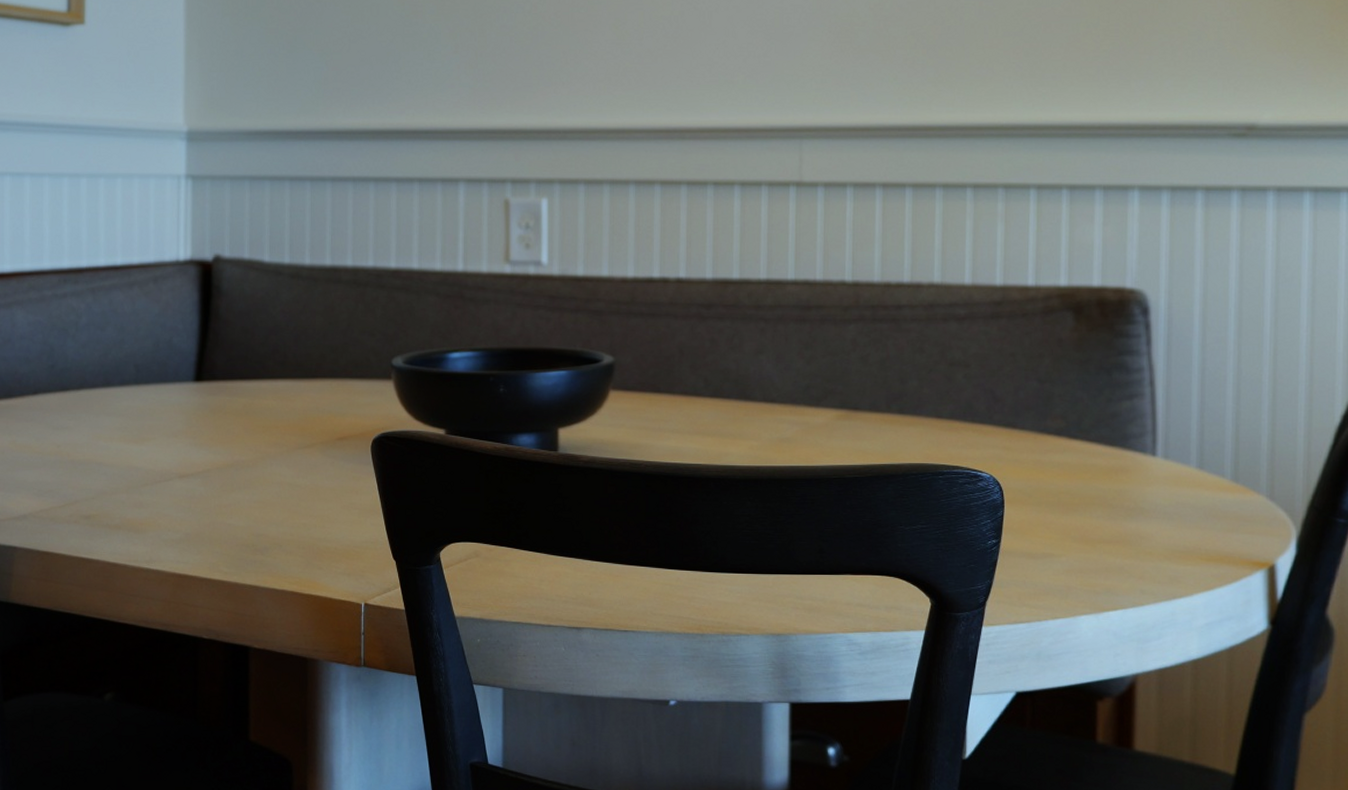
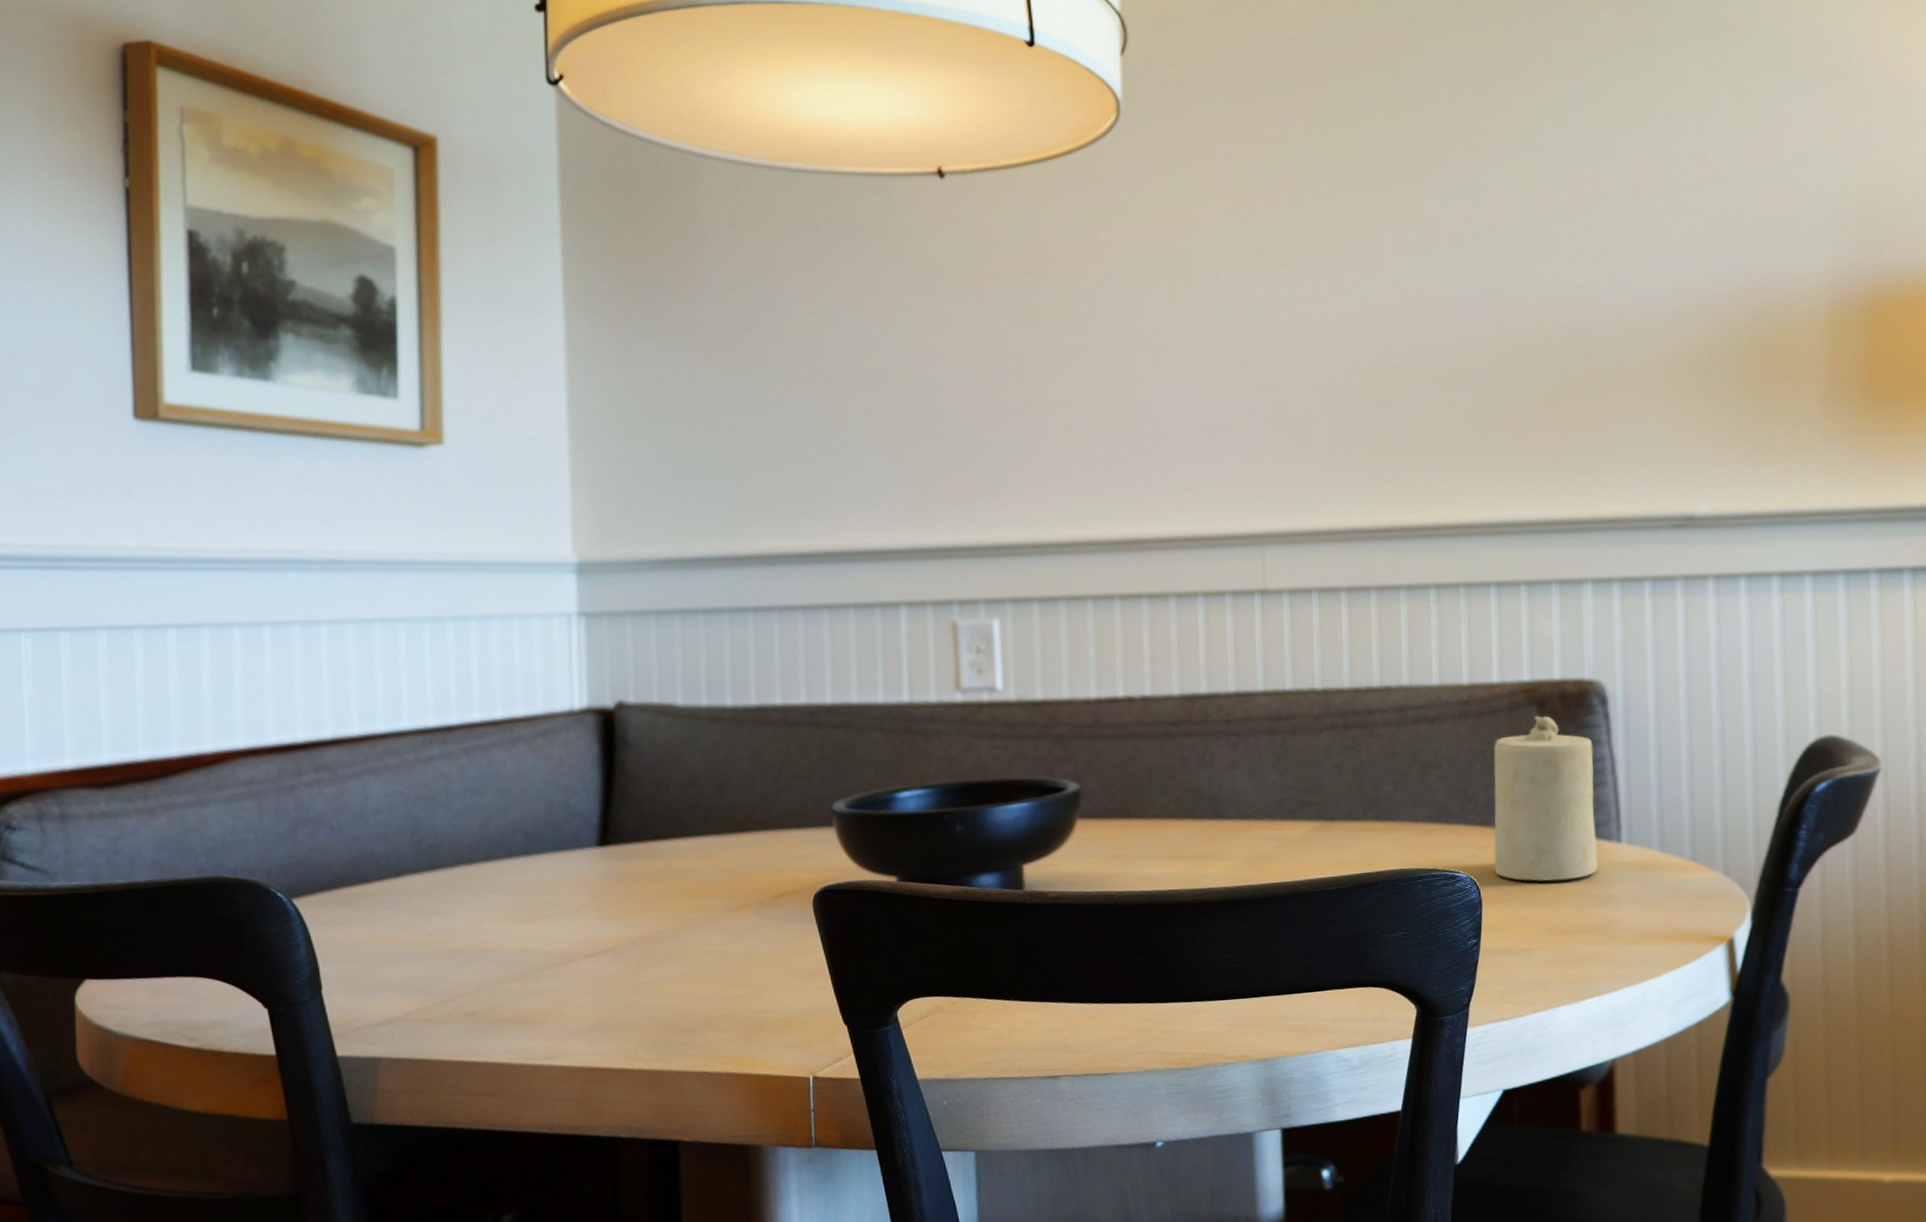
candle: none [1019,321,1131,489] -> present [1493,715,1598,881]

